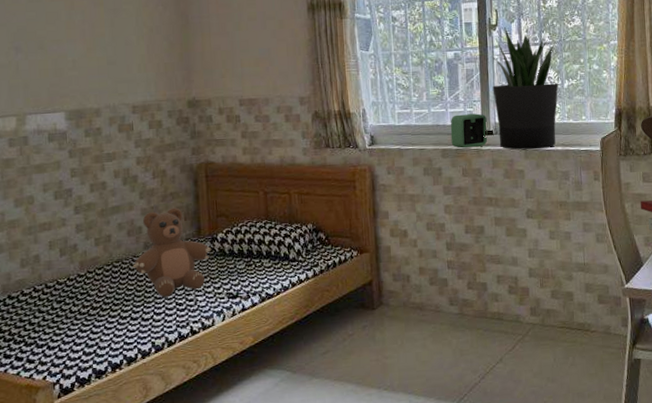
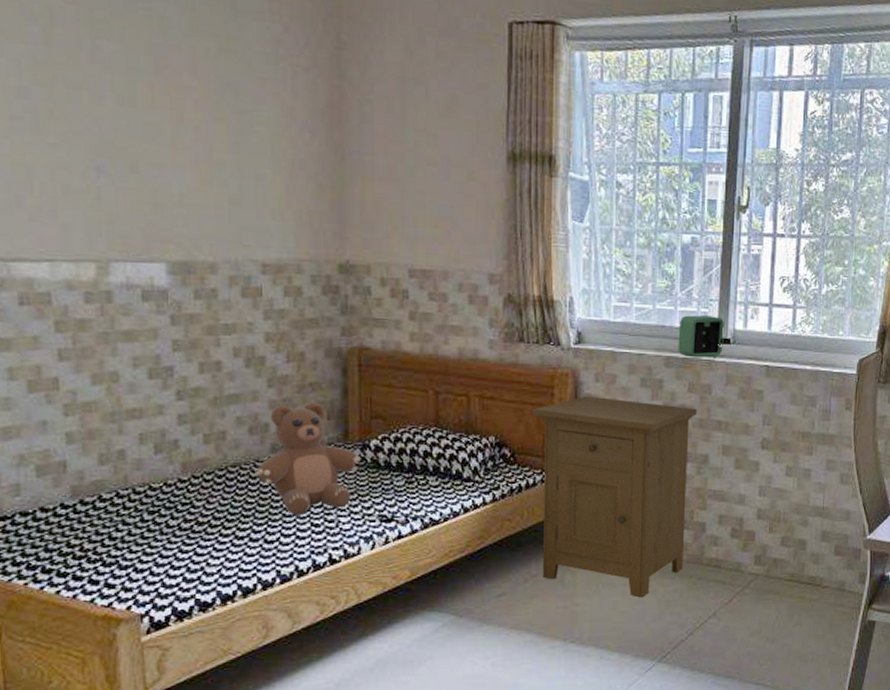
nightstand: none [339,185,471,349] -> present [532,395,697,598]
planter: present [492,26,559,151] -> none [735,209,817,367]

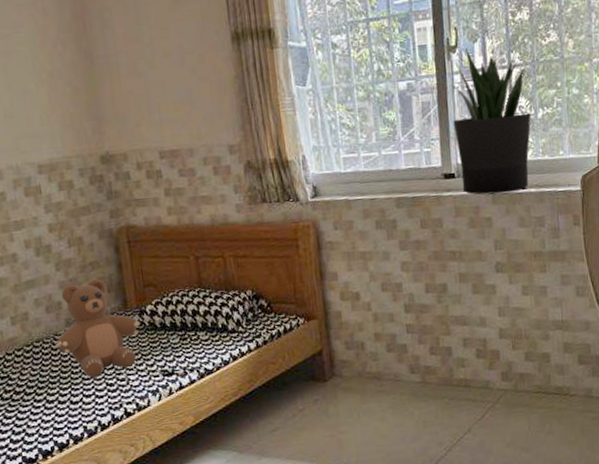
nightstand: present [532,395,697,598] -> none [281,242,435,421]
alarm clock: present [678,315,724,358] -> none [405,154,449,196]
planter: none [735,209,817,367] -> present [453,47,531,195]

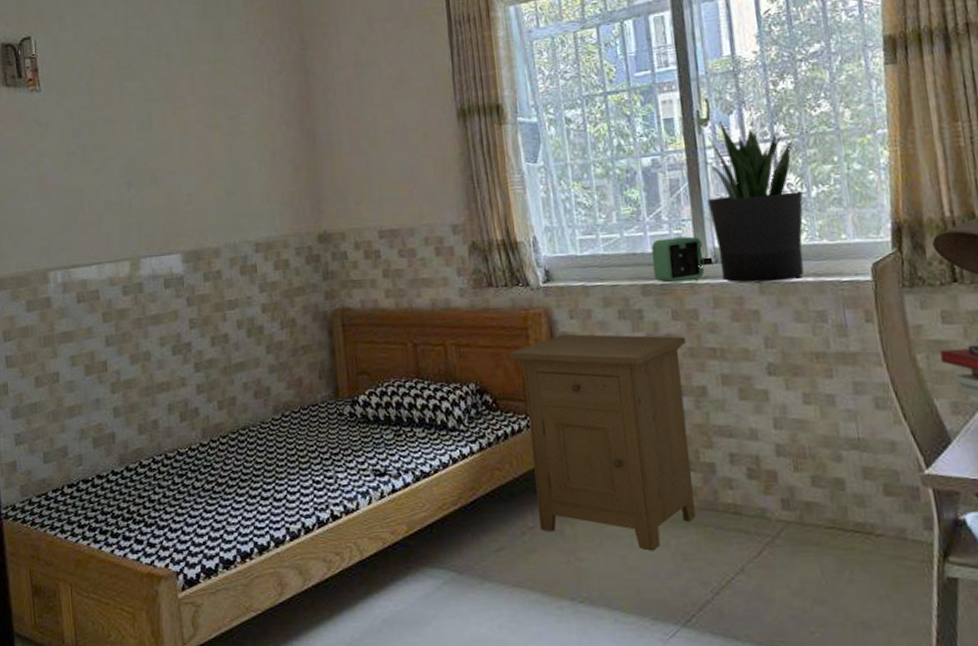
teddy bear: present [55,278,141,378] -> none [261,364,353,473]
nightstand: none [281,242,435,421] -> present [508,333,696,551]
alarm clock: none [405,154,449,196] -> present [651,236,705,283]

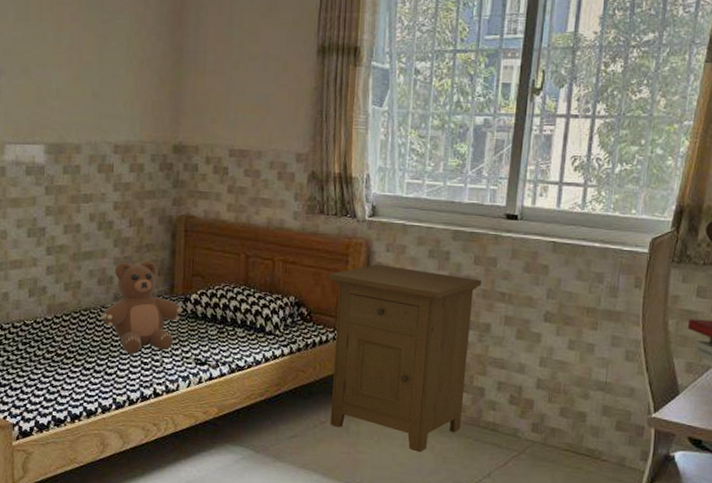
teddy bear: none [261,364,353,473] -> present [100,260,184,354]
alarm clock: present [651,236,705,283] -> none [465,192,513,233]
planter: present [705,120,804,284] -> none [523,91,613,244]

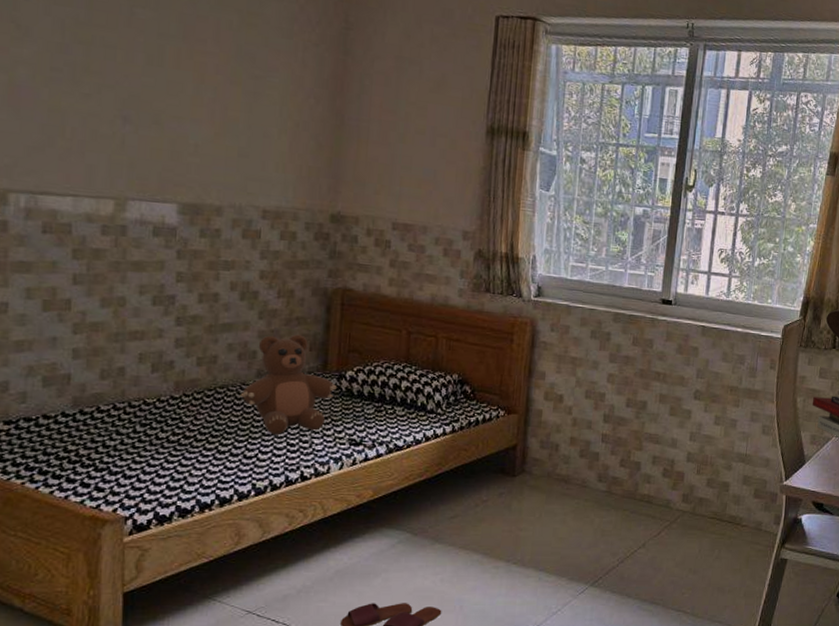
nightstand: present [328,264,481,452] -> none [492,343,639,527]

